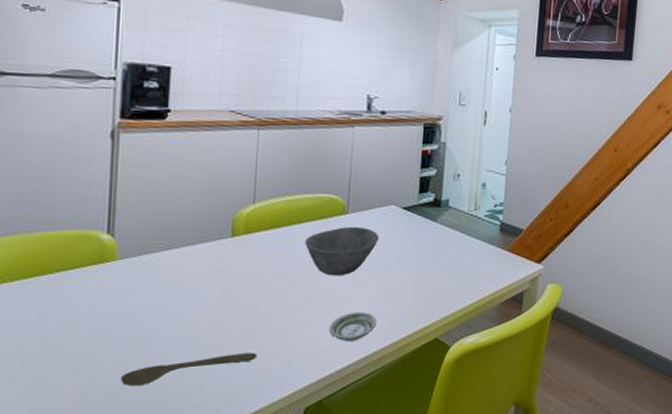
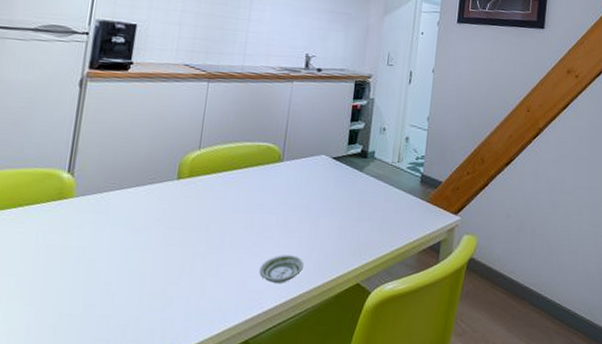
spoon: present [121,353,258,387] -> none [66,290,192,319]
bowl: present [305,226,380,276] -> none [242,173,310,220]

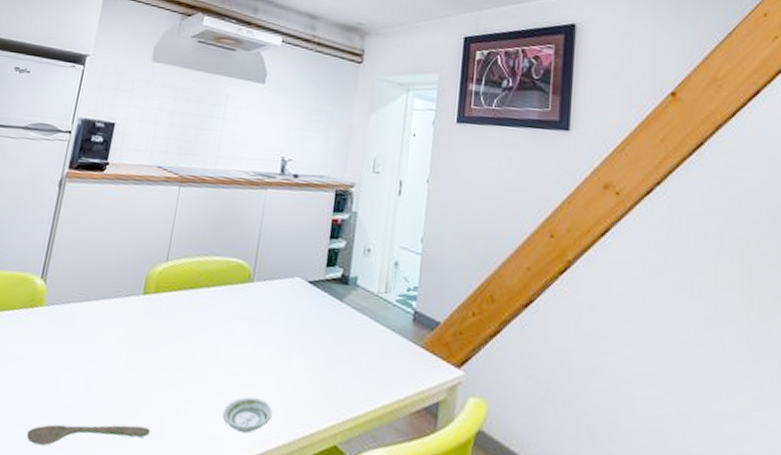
spoon: none [66,290,192,319] -> present [26,424,151,446]

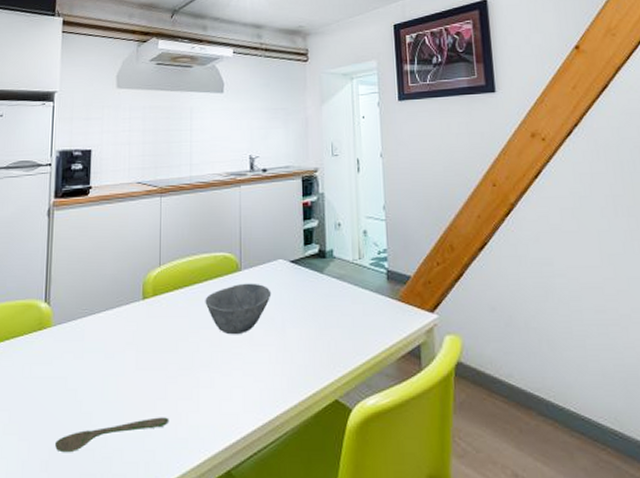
bowl: none [209,296,283,353] -> present [205,283,272,335]
saucer: present [222,396,273,433] -> none [232,372,276,404]

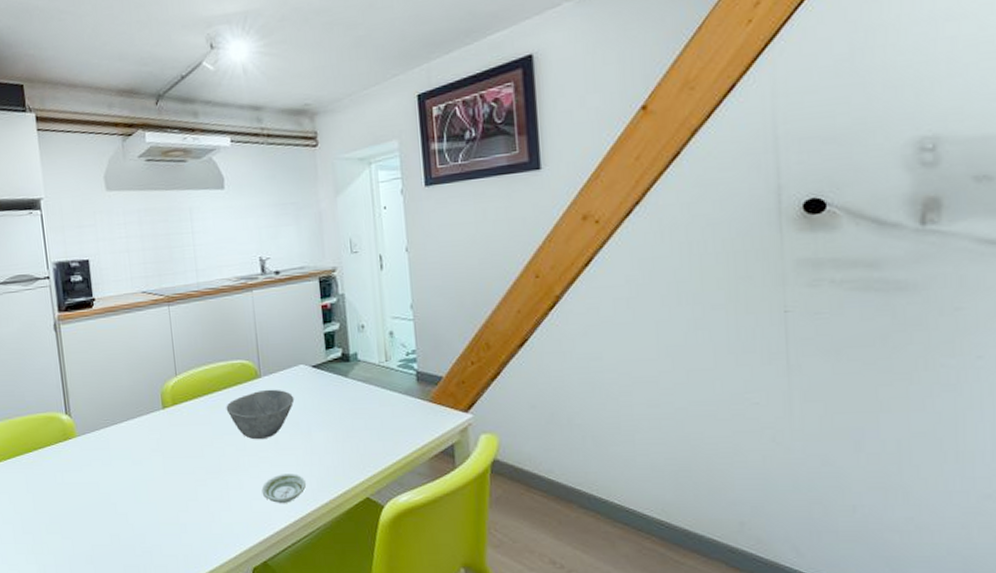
spoon: present [55,417,169,453] -> none [97,516,203,548]
saucer: none [232,372,276,404] -> present [261,474,306,503]

